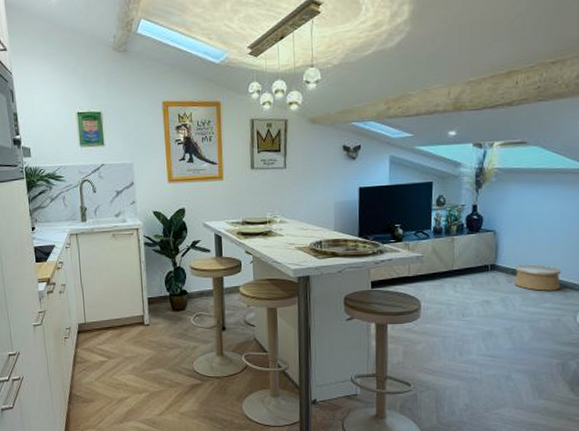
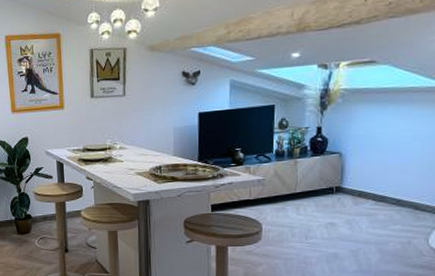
woven basket: present [515,264,562,291] -> none [362,186,413,213]

